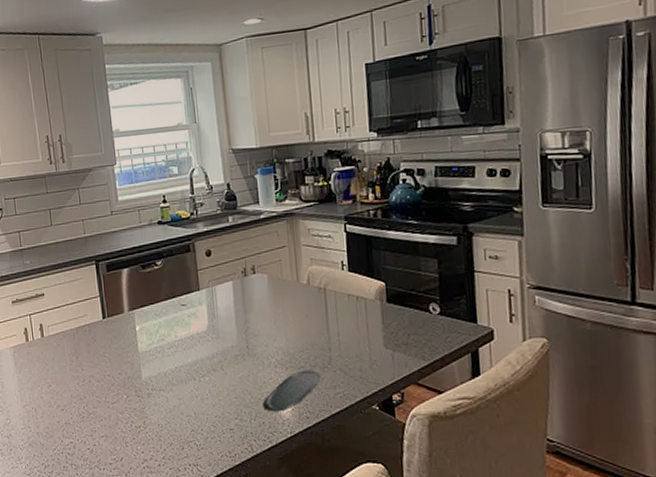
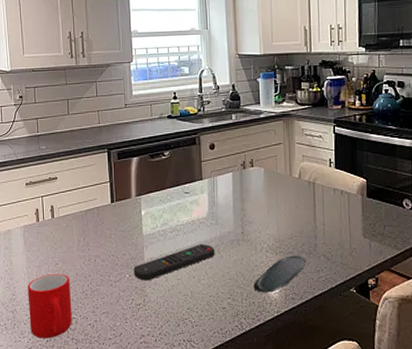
cup: none [21,395,70,464] -> present [28,273,72,338]
remote control: none [131,361,219,402] -> present [133,244,215,281]

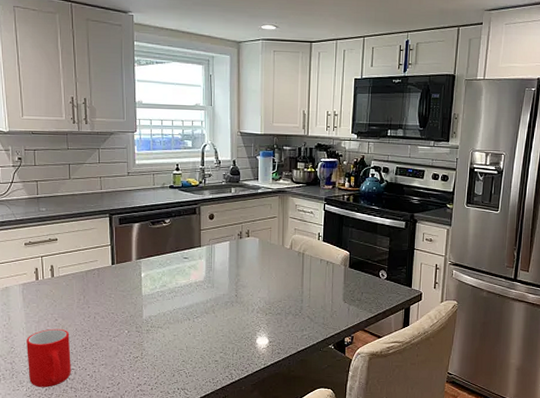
remote control: present [133,244,215,281] -> none [132,305,210,336]
oval tray: present [253,255,307,293] -> none [244,316,293,348]

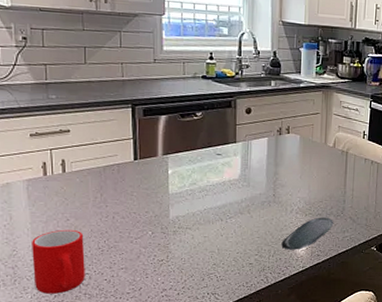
oval tray: none [244,316,293,348] -> present [281,217,334,250]

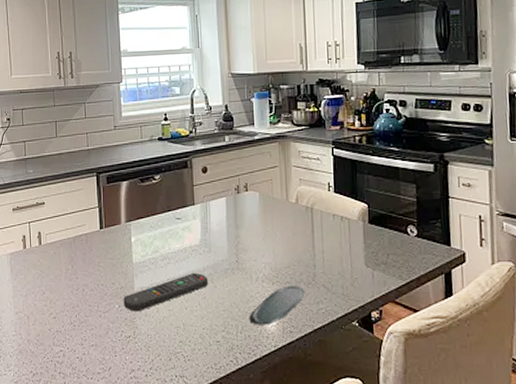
cup: present [32,229,85,294] -> none [14,303,59,372]
remote control: none [157,205,245,238] -> present [123,273,209,312]

